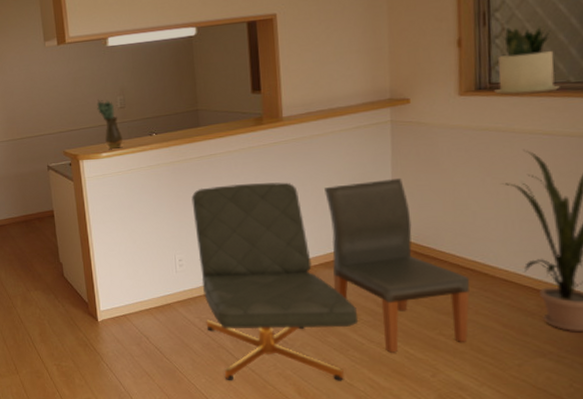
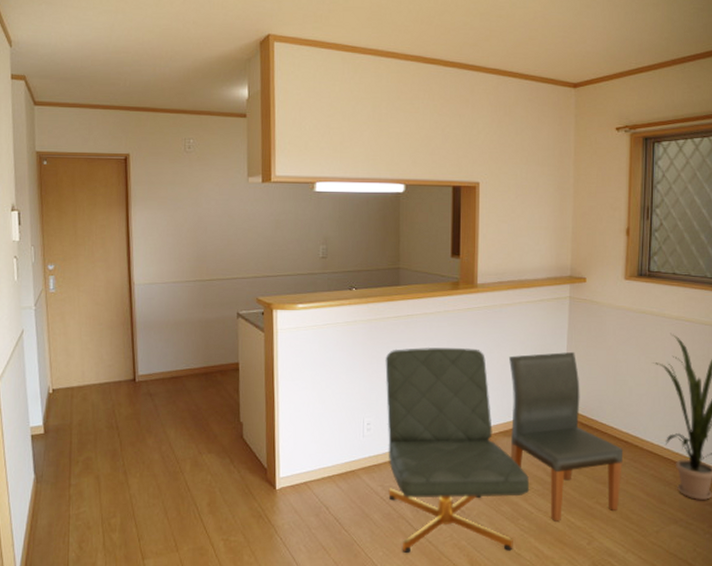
vase: present [97,99,123,149] -> none [298,246,321,300]
planter: present [494,22,560,96] -> none [652,223,700,284]

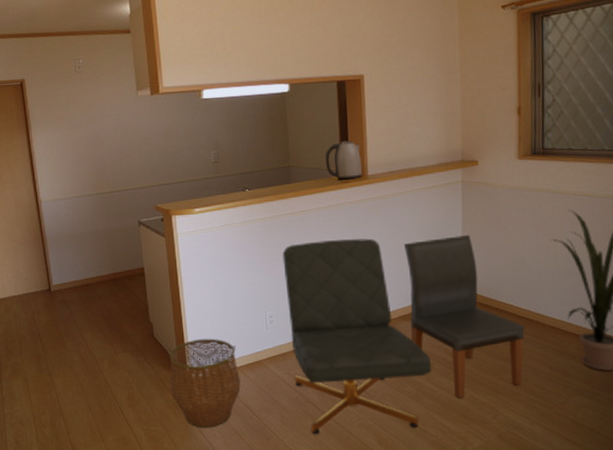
basket: none [255,443,332,540] -> present [168,338,241,428]
kettle: none [435,246,473,288] -> present [325,140,363,181]

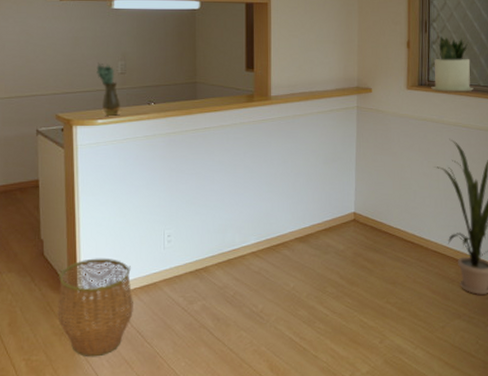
vase: none [190,153,216,204] -> present [96,62,120,116]
dining chair: present [282,238,432,434] -> none [184,158,325,362]
kettle: present [325,140,363,181] -> none [231,61,266,100]
dining chair: present [404,235,525,398] -> none [303,159,410,323]
planter: none [546,96,597,161] -> present [431,35,474,93]

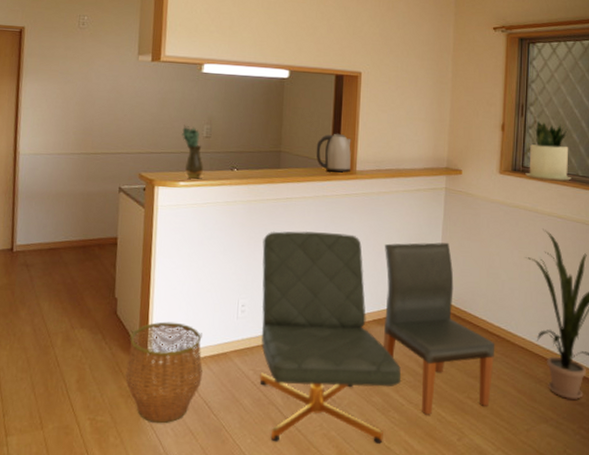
dining chair: none [184,158,325,362] -> present [259,231,402,444]
kettle: none [231,61,266,100] -> present [316,133,352,174]
dining chair: none [303,159,410,323] -> present [383,242,495,415]

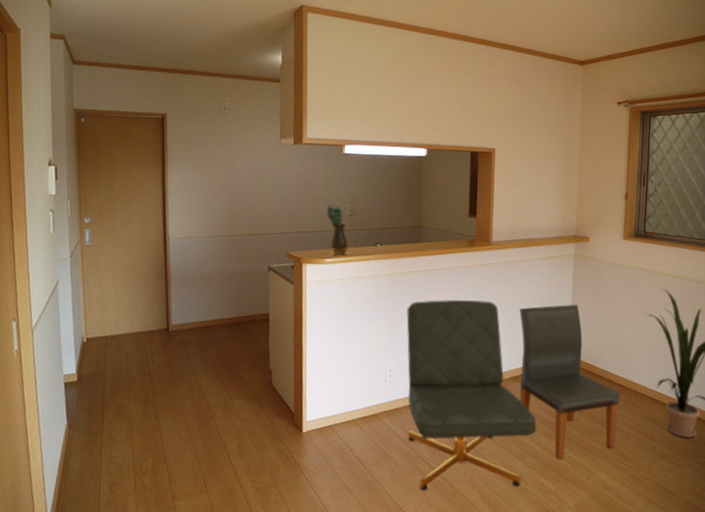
basket: present [125,321,204,423] -> none [283,389,356,480]
kettle: present [316,133,352,174] -> none [454,207,488,245]
planter: present [525,121,571,182] -> none [647,189,688,244]

